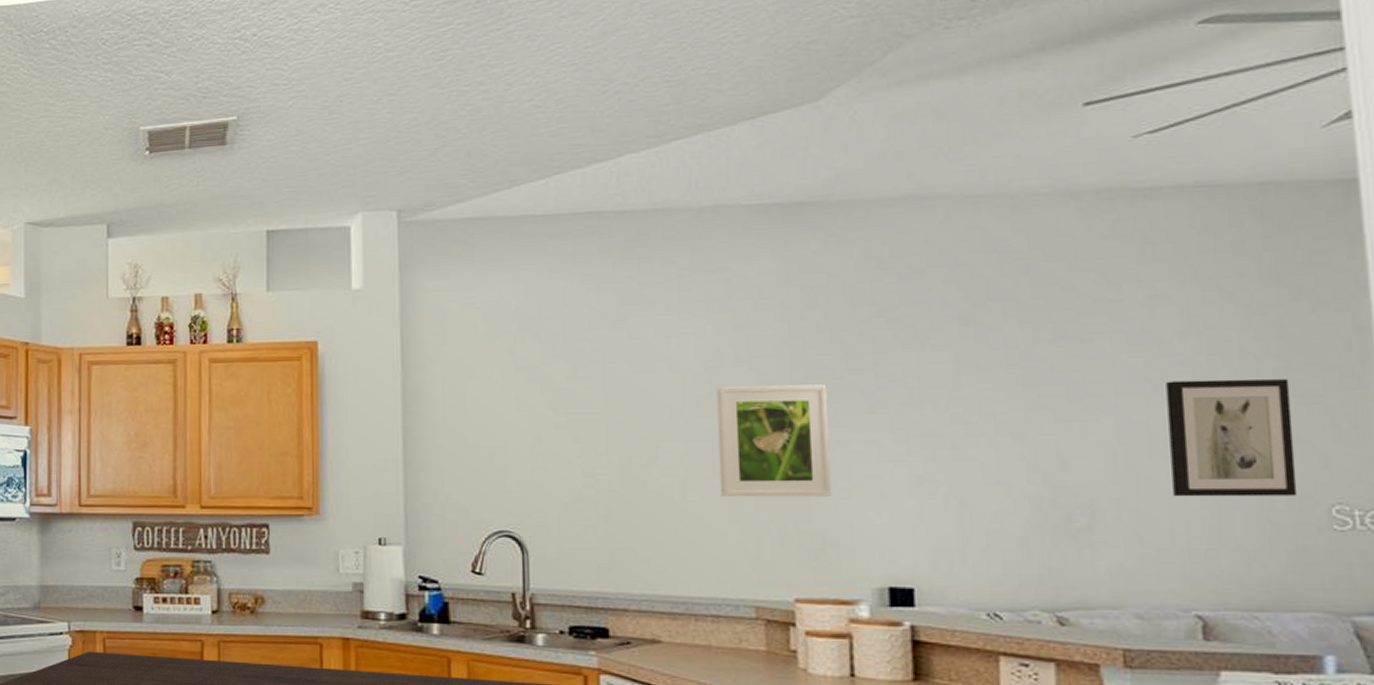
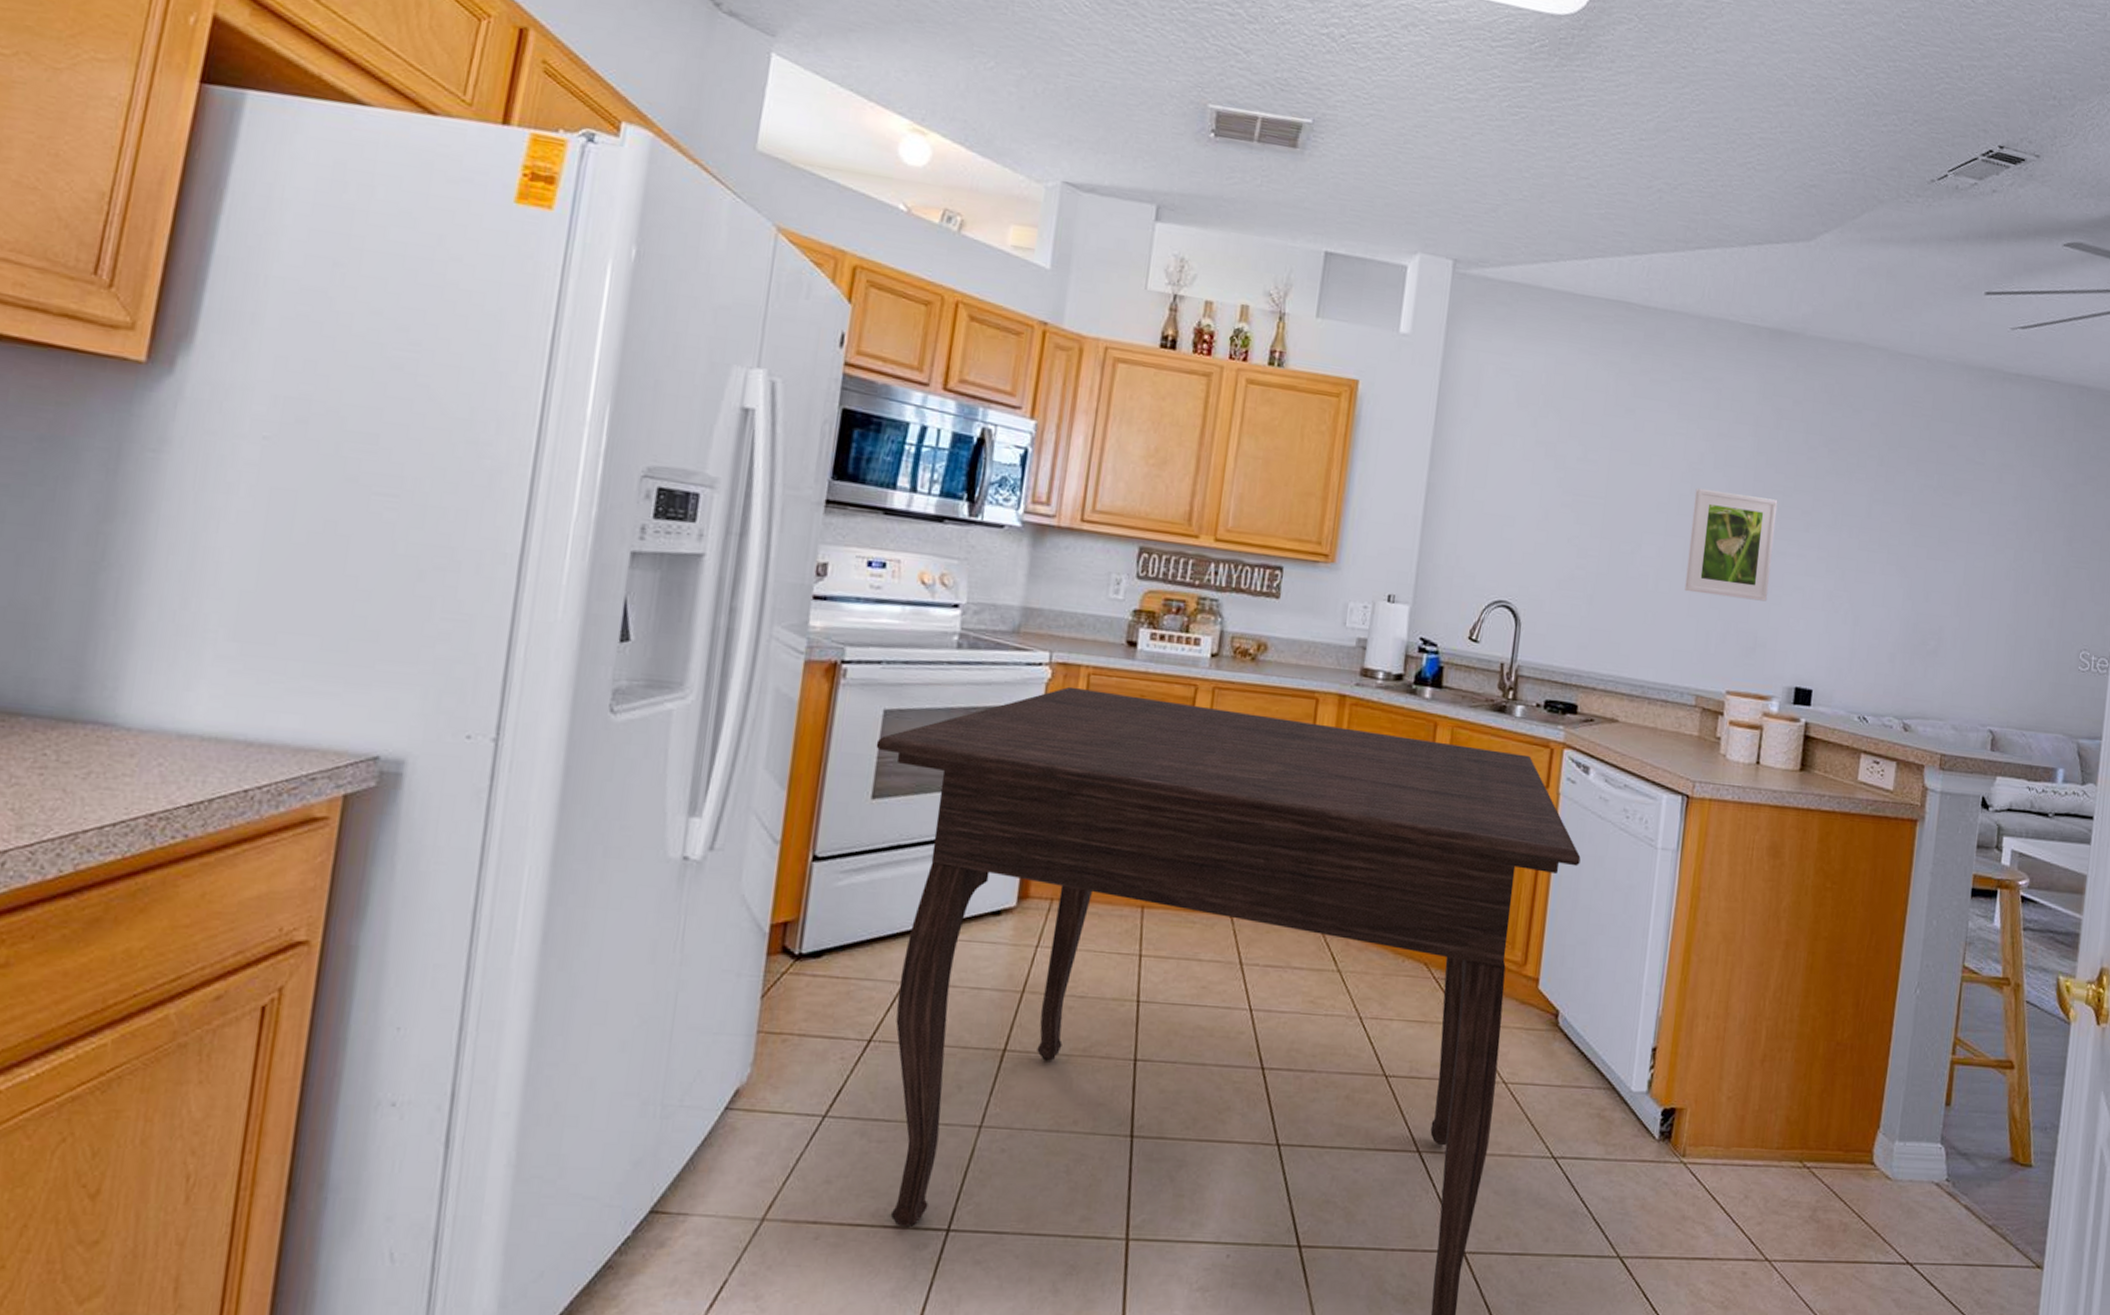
wall art: present [1166,378,1298,497] -> none [1991,536,2072,641]

